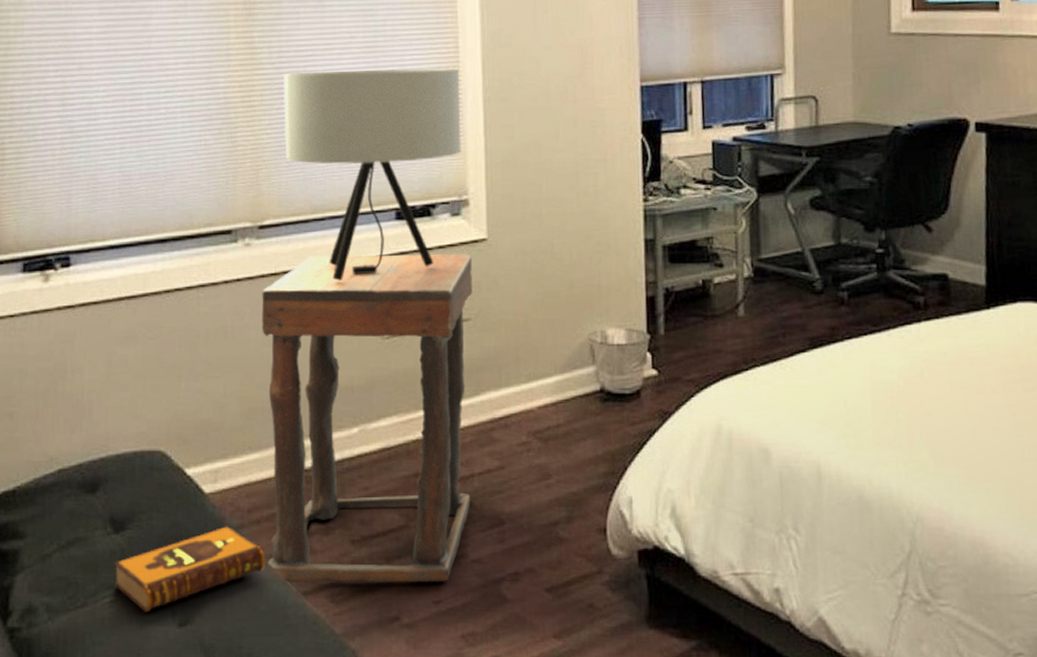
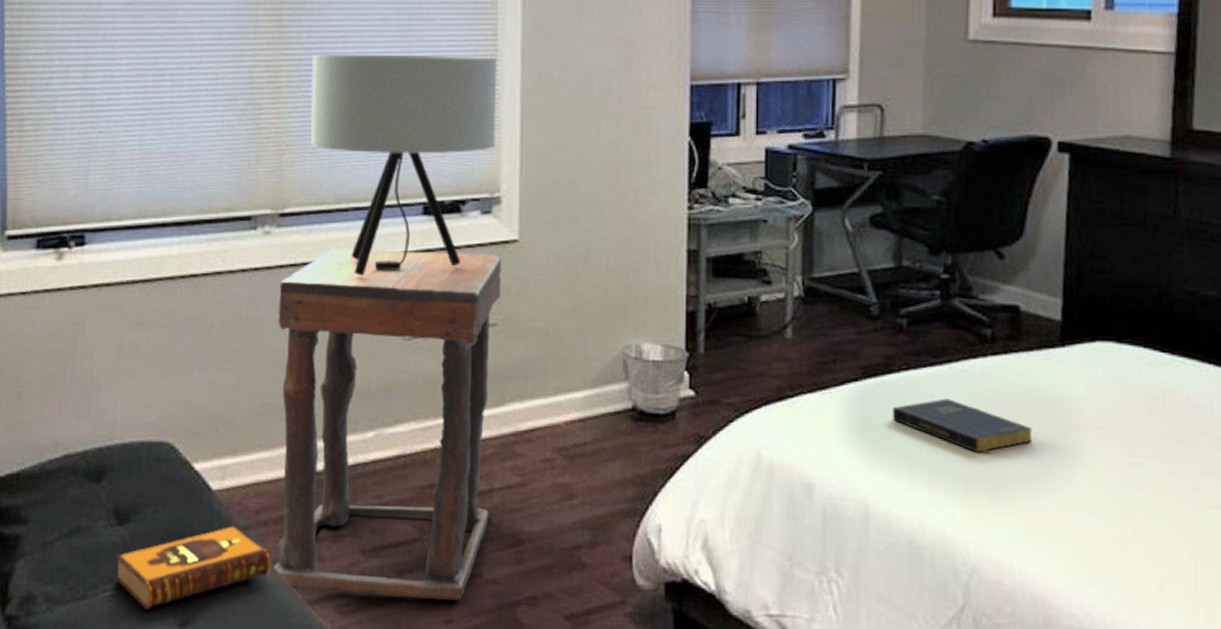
book: none [838,363,965,411] -> present [892,398,1033,454]

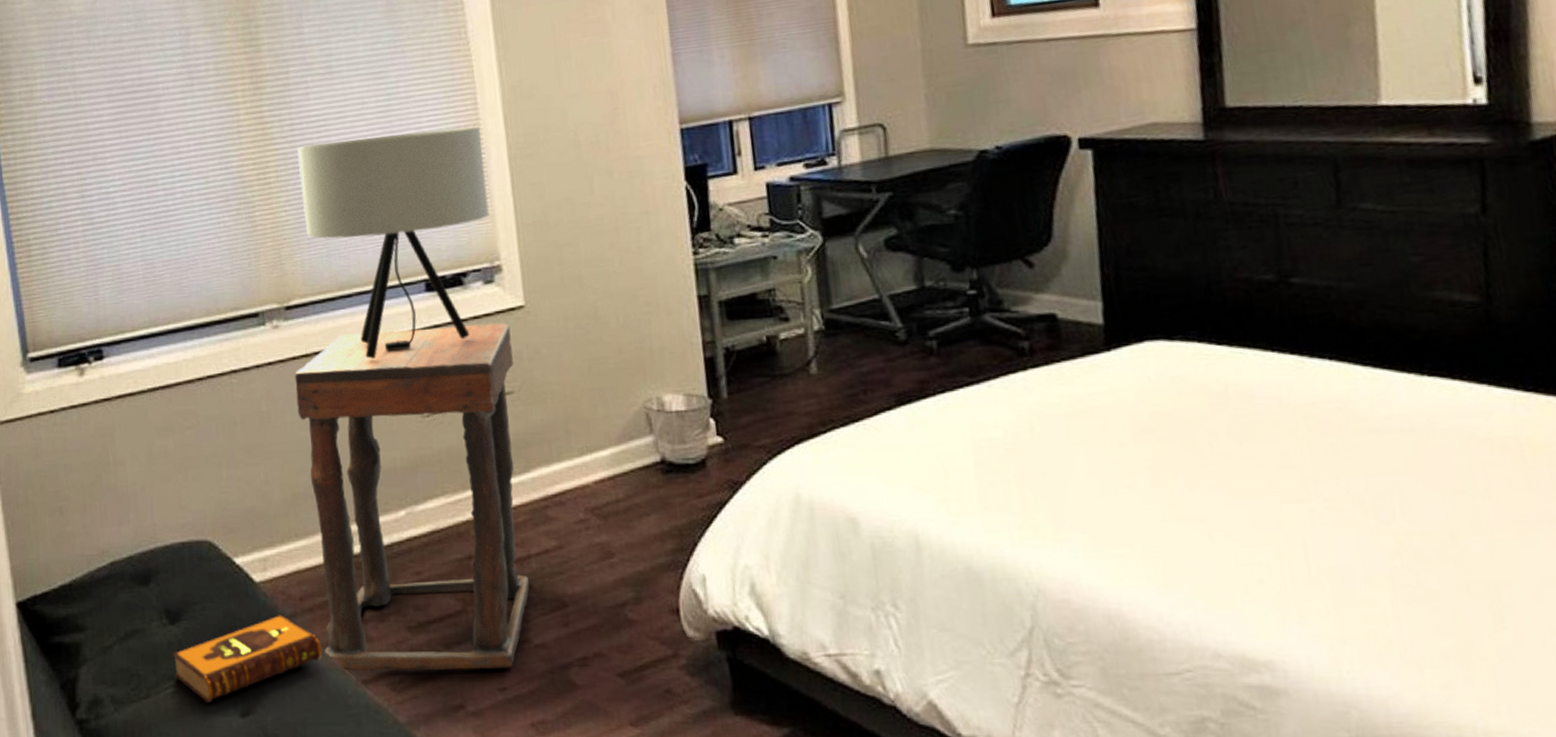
book: present [892,398,1033,454] -> none [932,417,1087,470]

